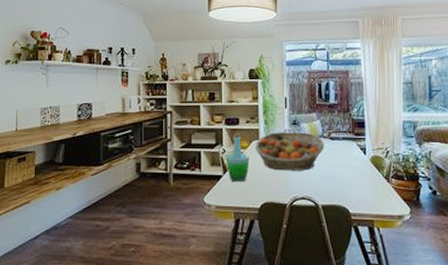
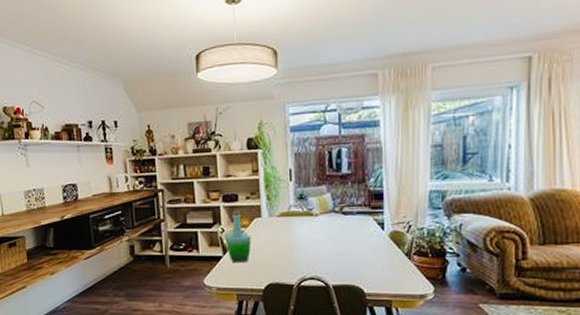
fruit basket: present [254,132,324,171] -> none [256,207,336,250]

